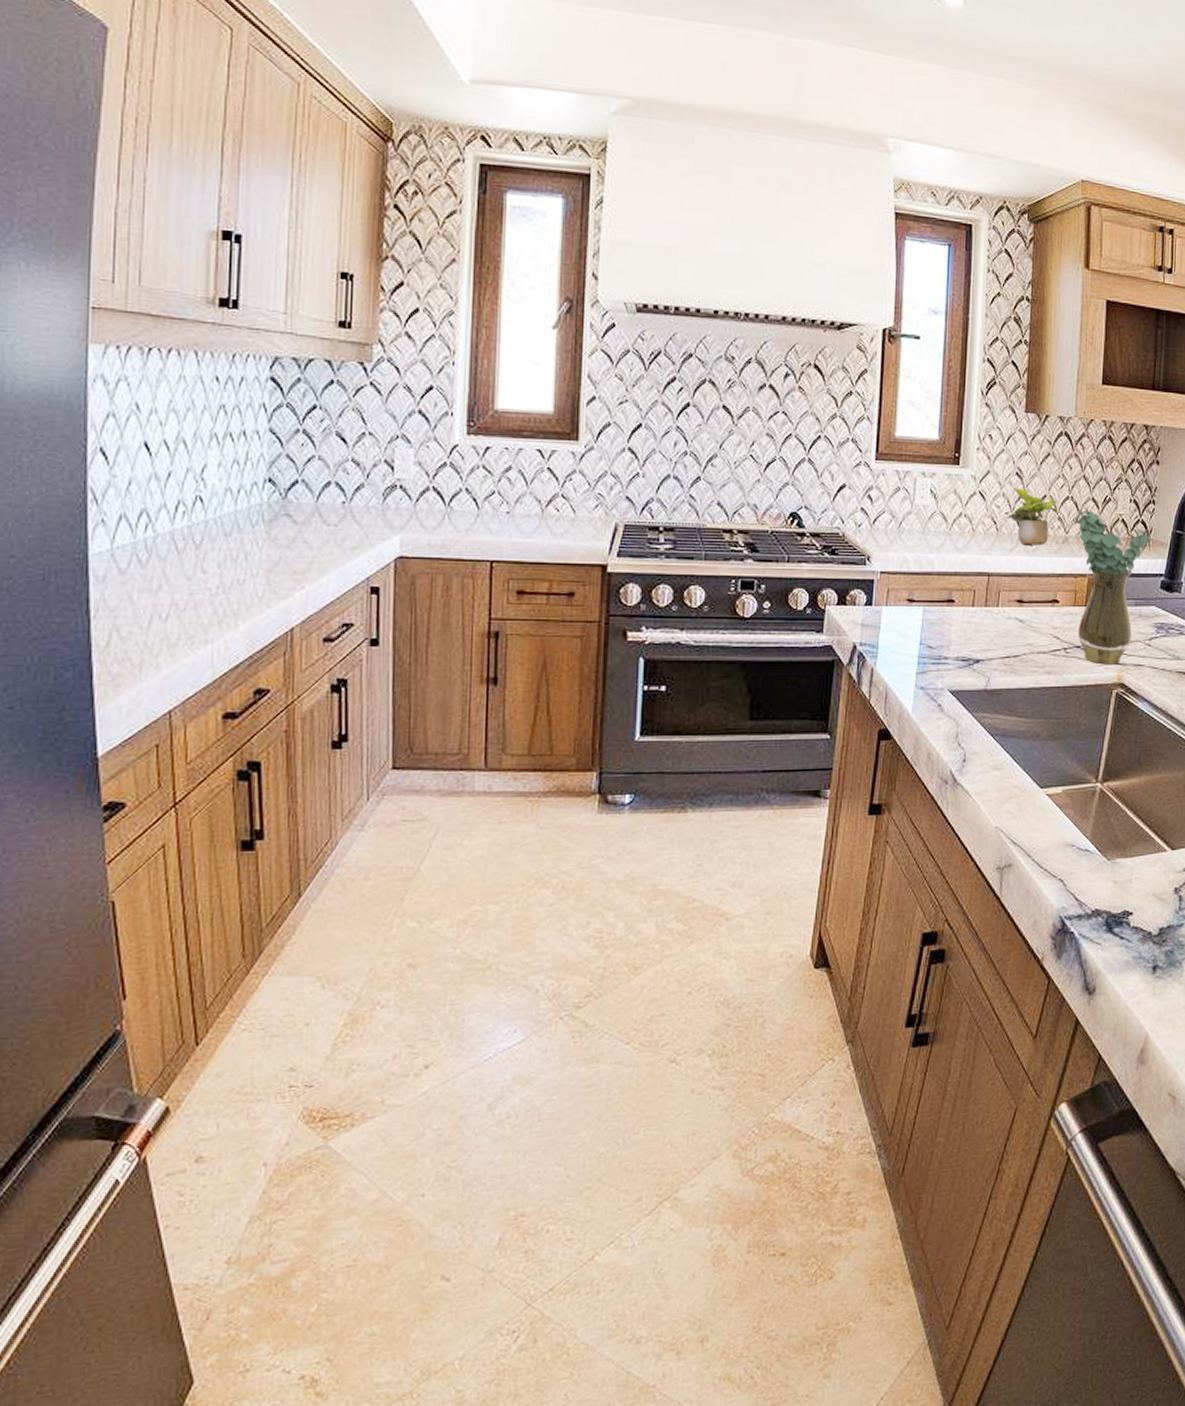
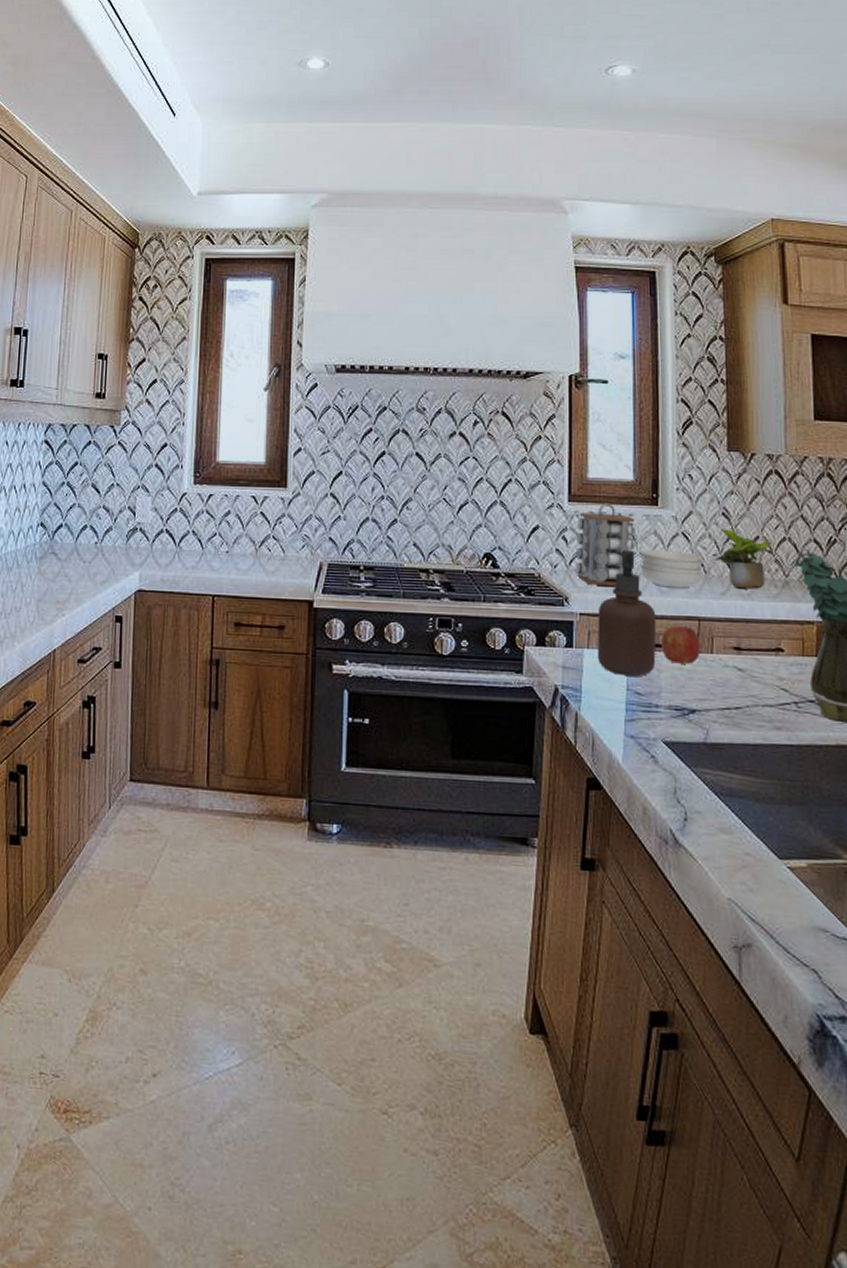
spice rack: none [878,462,938,546] -> present [575,503,636,587]
soap dispenser: none [894,508,951,630] -> present [597,550,657,676]
bowl: none [940,508,996,547] -> present [641,549,703,590]
fruit: none [953,582,989,617] -> present [660,626,701,664]

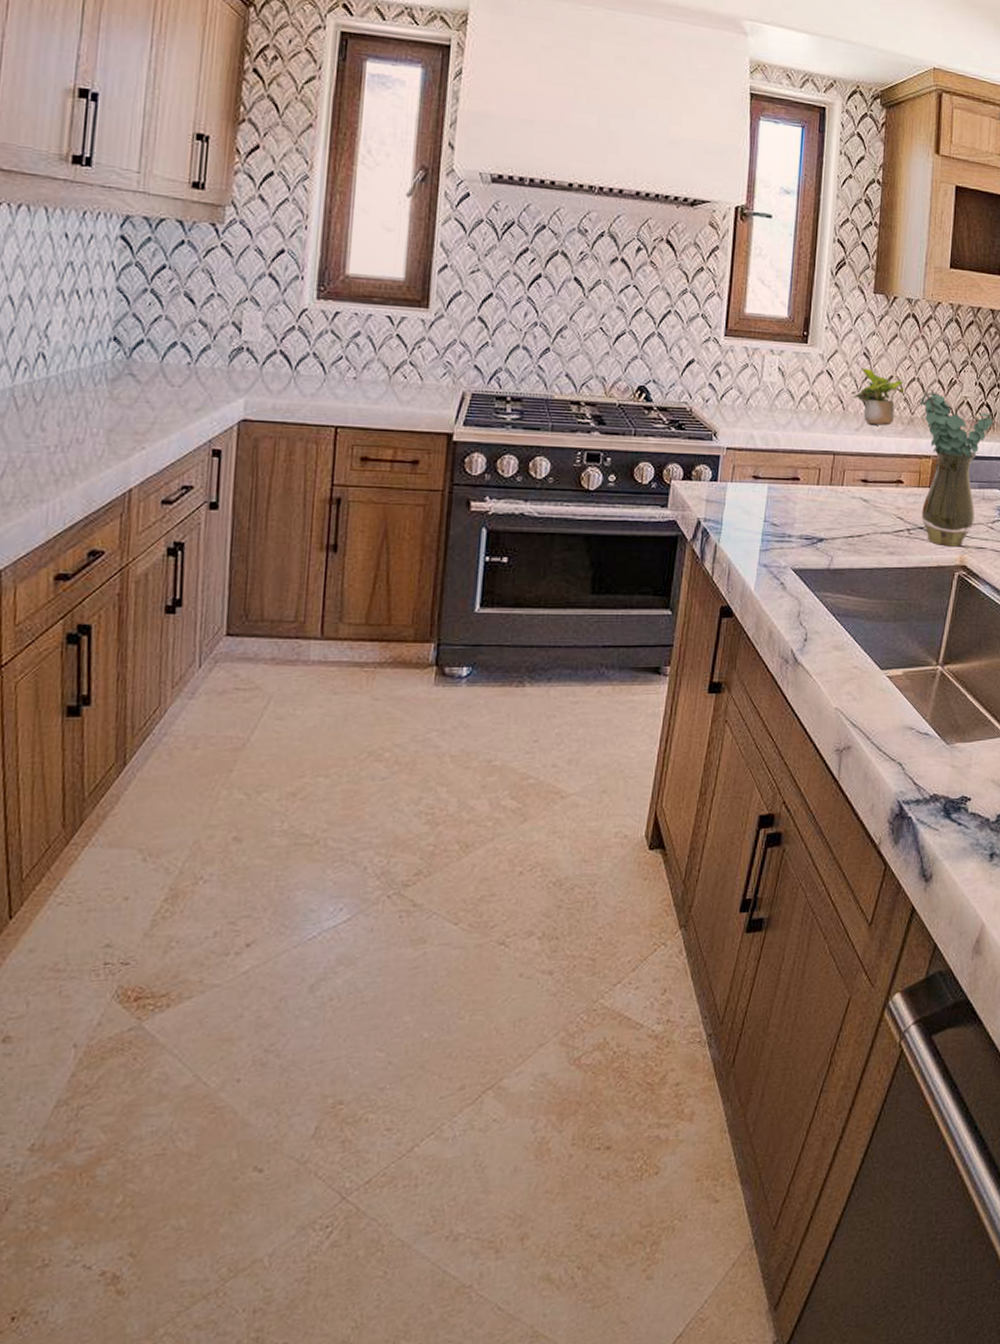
spice rack: present [575,503,636,587] -> none [726,339,786,422]
soap dispenser: present [597,550,657,676] -> none [739,386,797,508]
bowl: present [641,549,703,590] -> none [787,386,843,425]
fruit: present [660,626,701,664] -> none [798,460,834,496]

